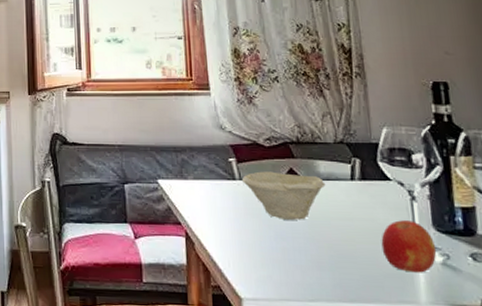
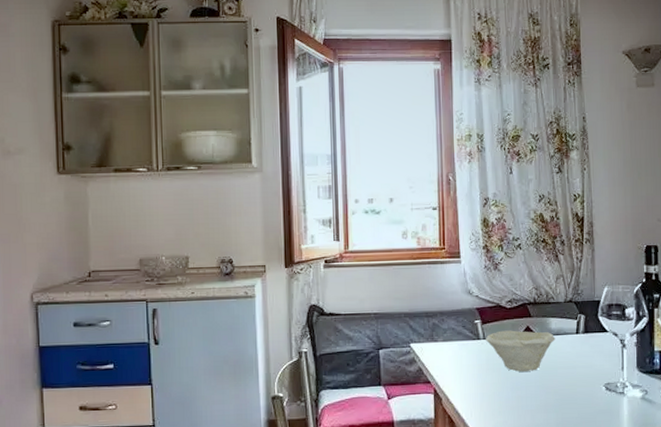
fruit: present [381,220,437,273] -> none [596,365,638,408]

